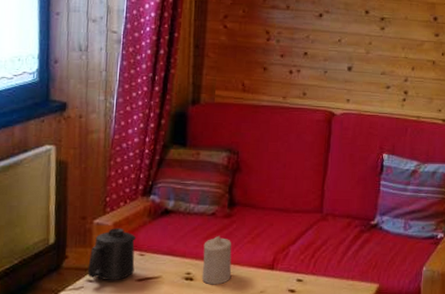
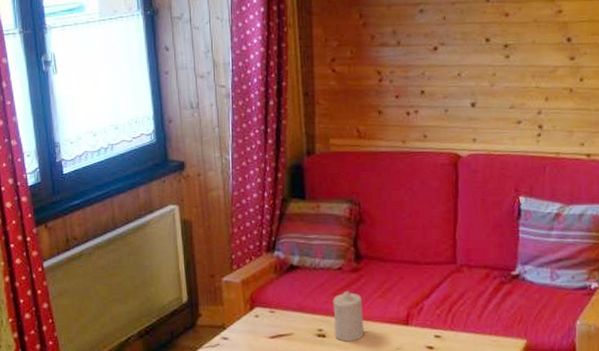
mug: present [87,228,137,281] -> none [221,285,266,339]

